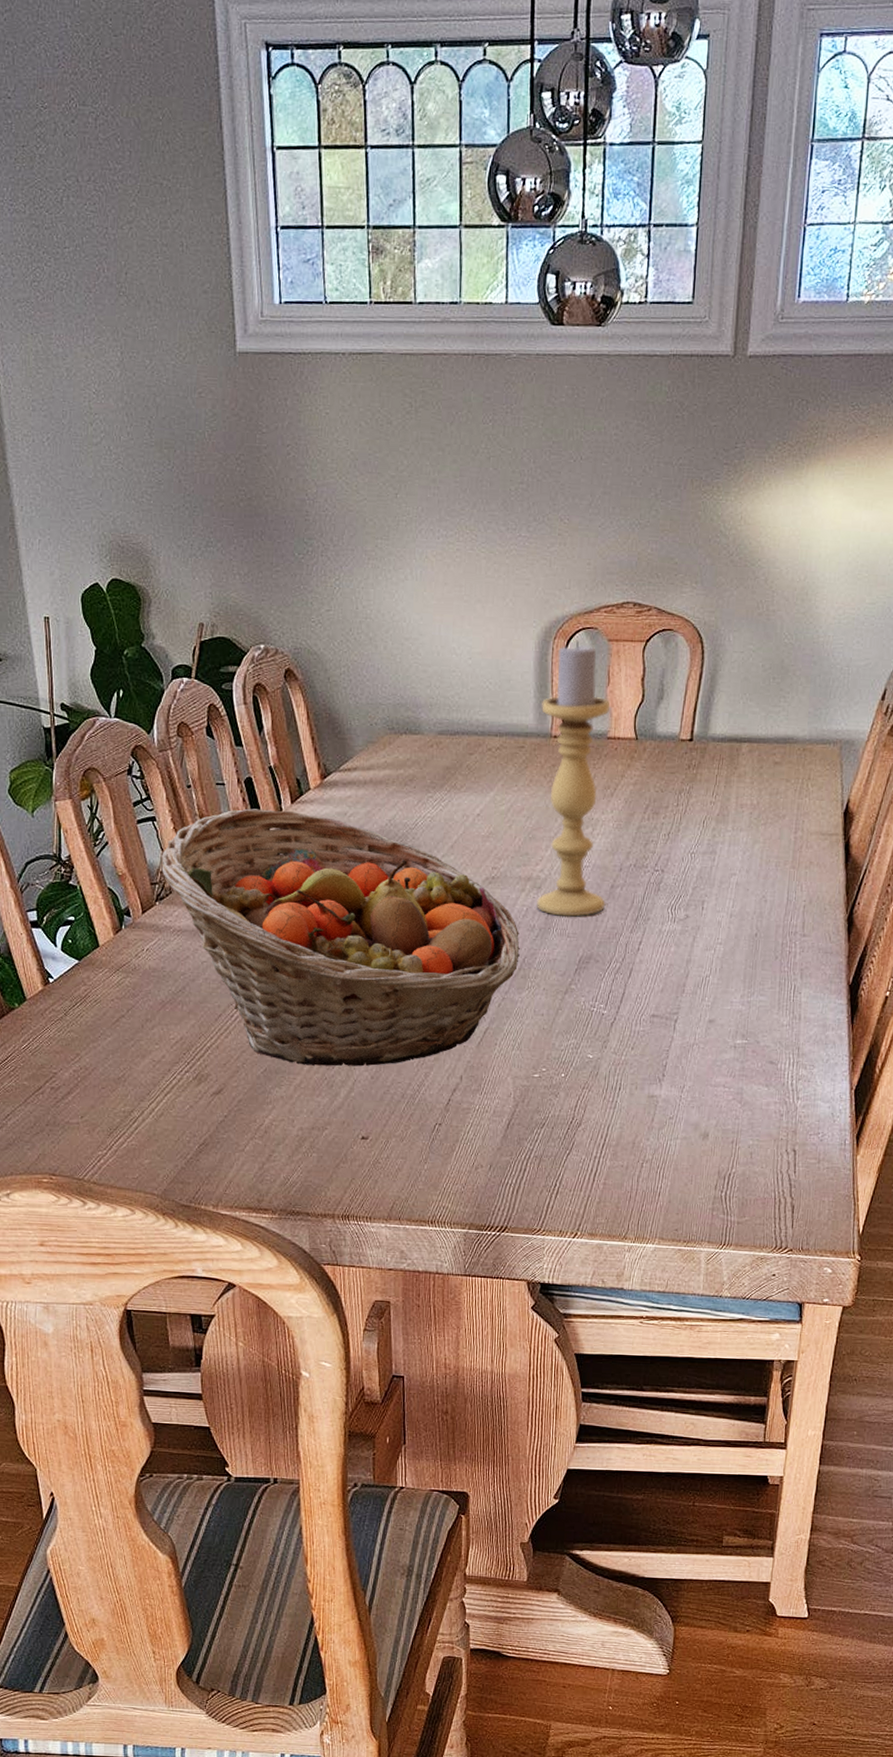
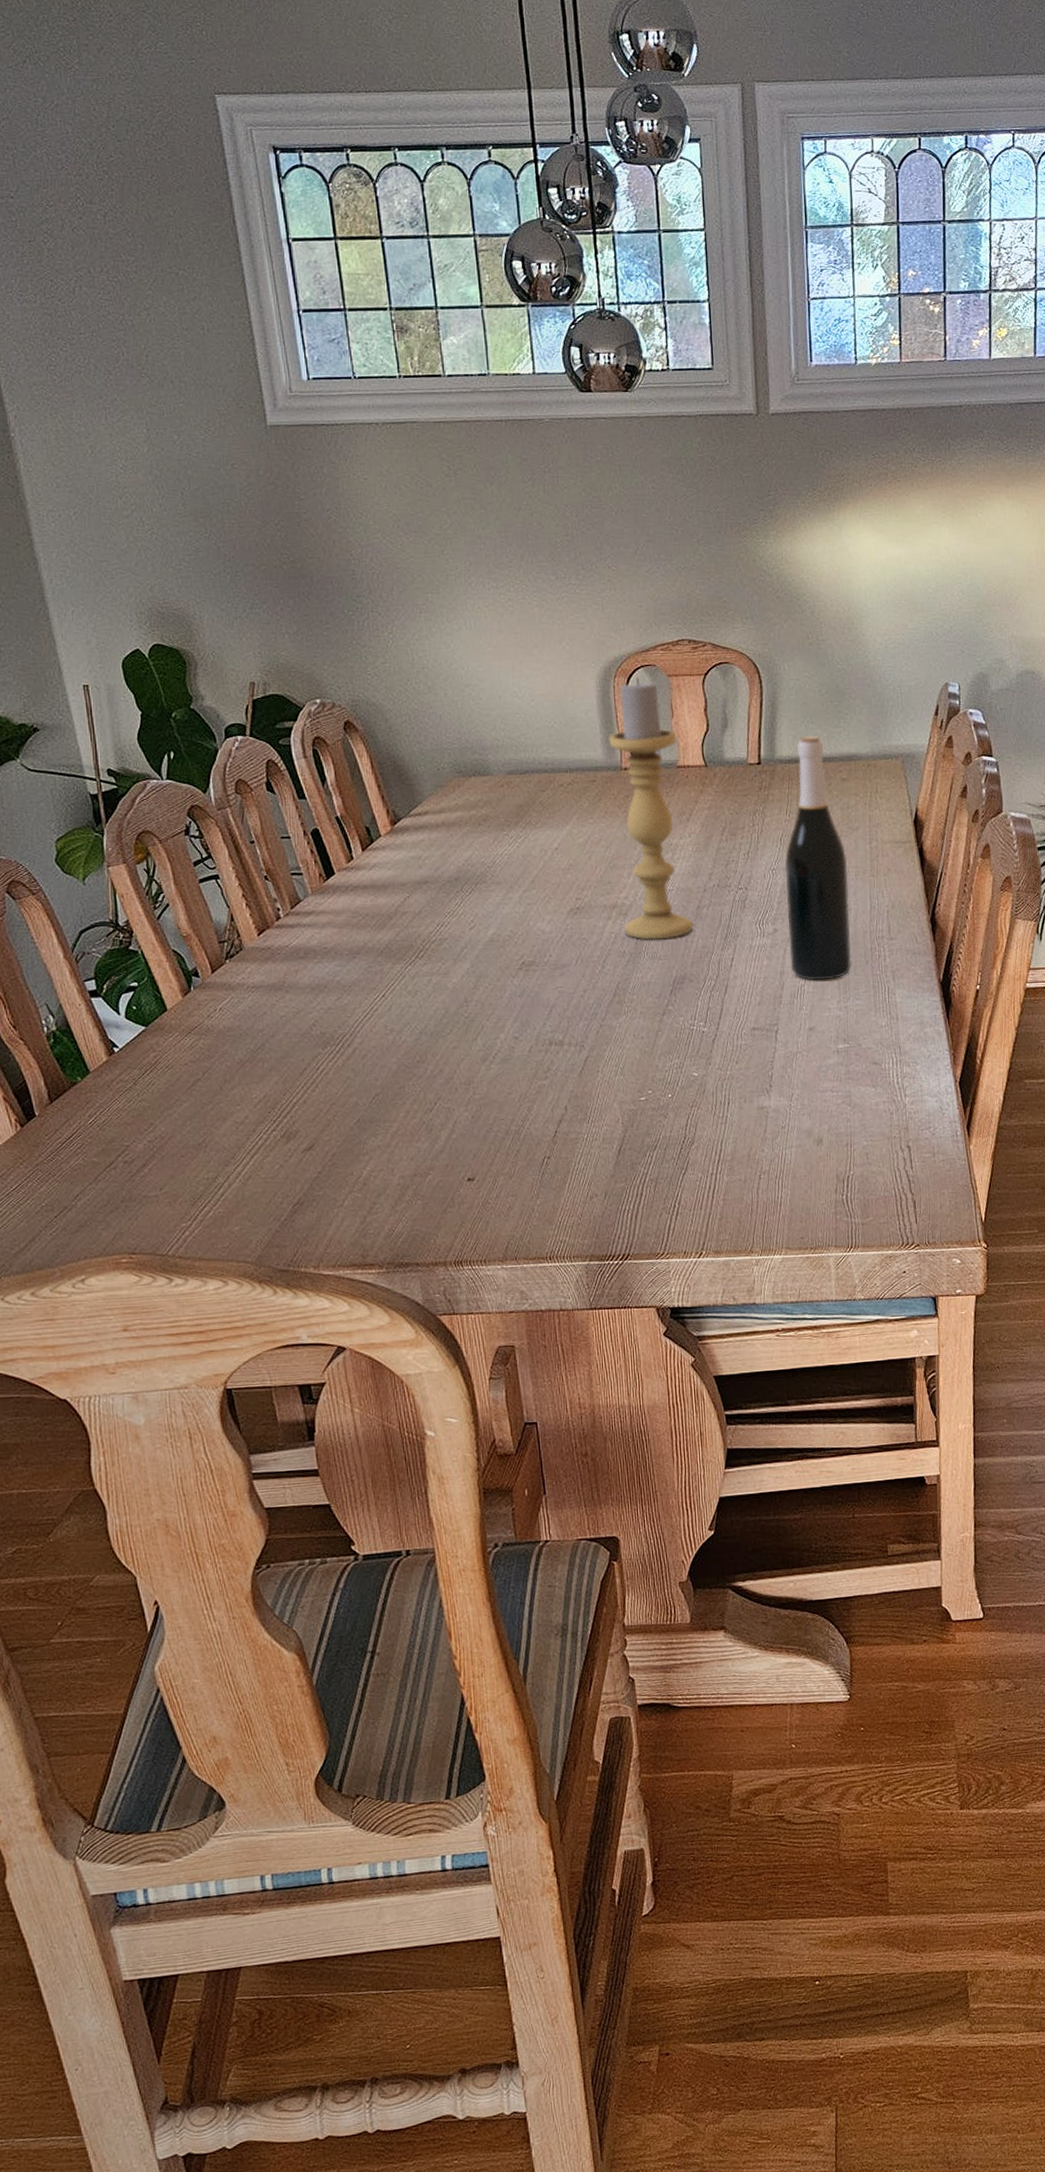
fruit basket: present [161,808,520,1067] -> none [228,858,613,1111]
wine bottle: none [697,713,770,973] -> present [785,735,852,981]

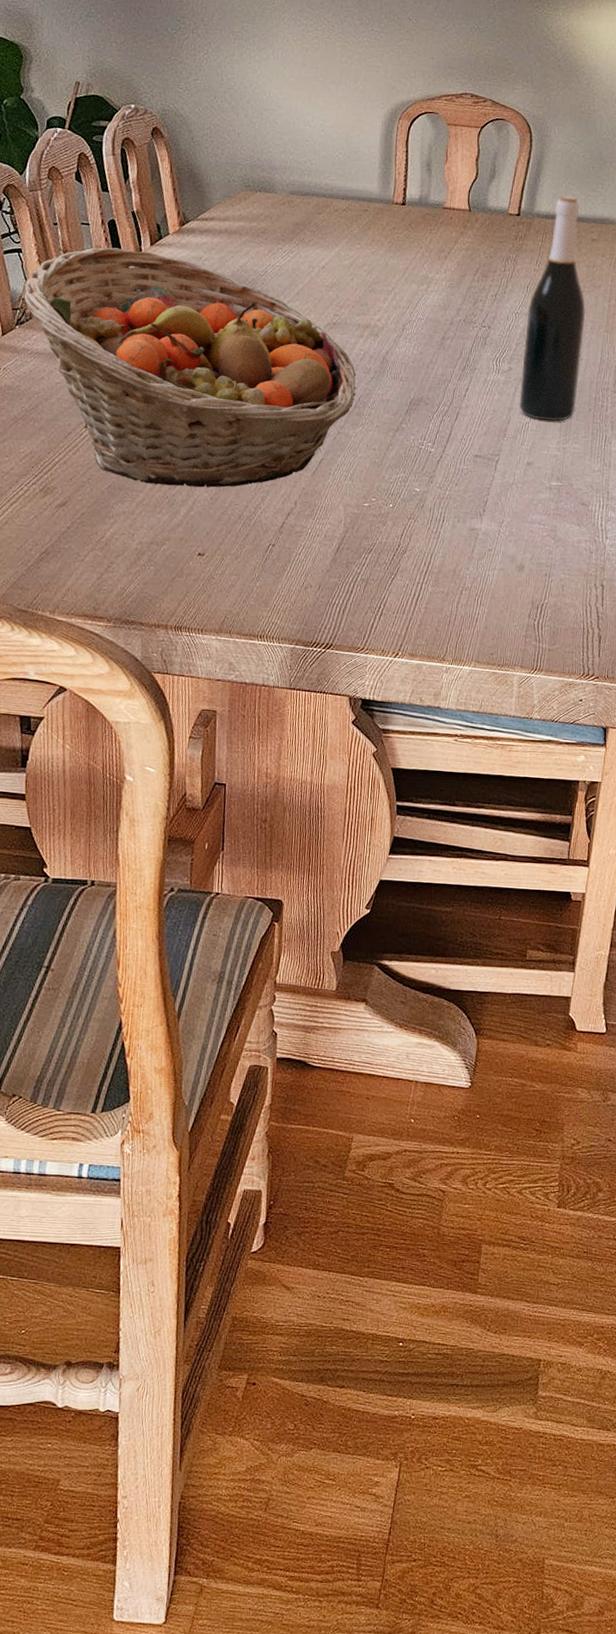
fruit basket: none [228,858,613,1111] -> present [23,247,356,488]
candle holder: present [609,678,694,940] -> none [372,123,447,363]

